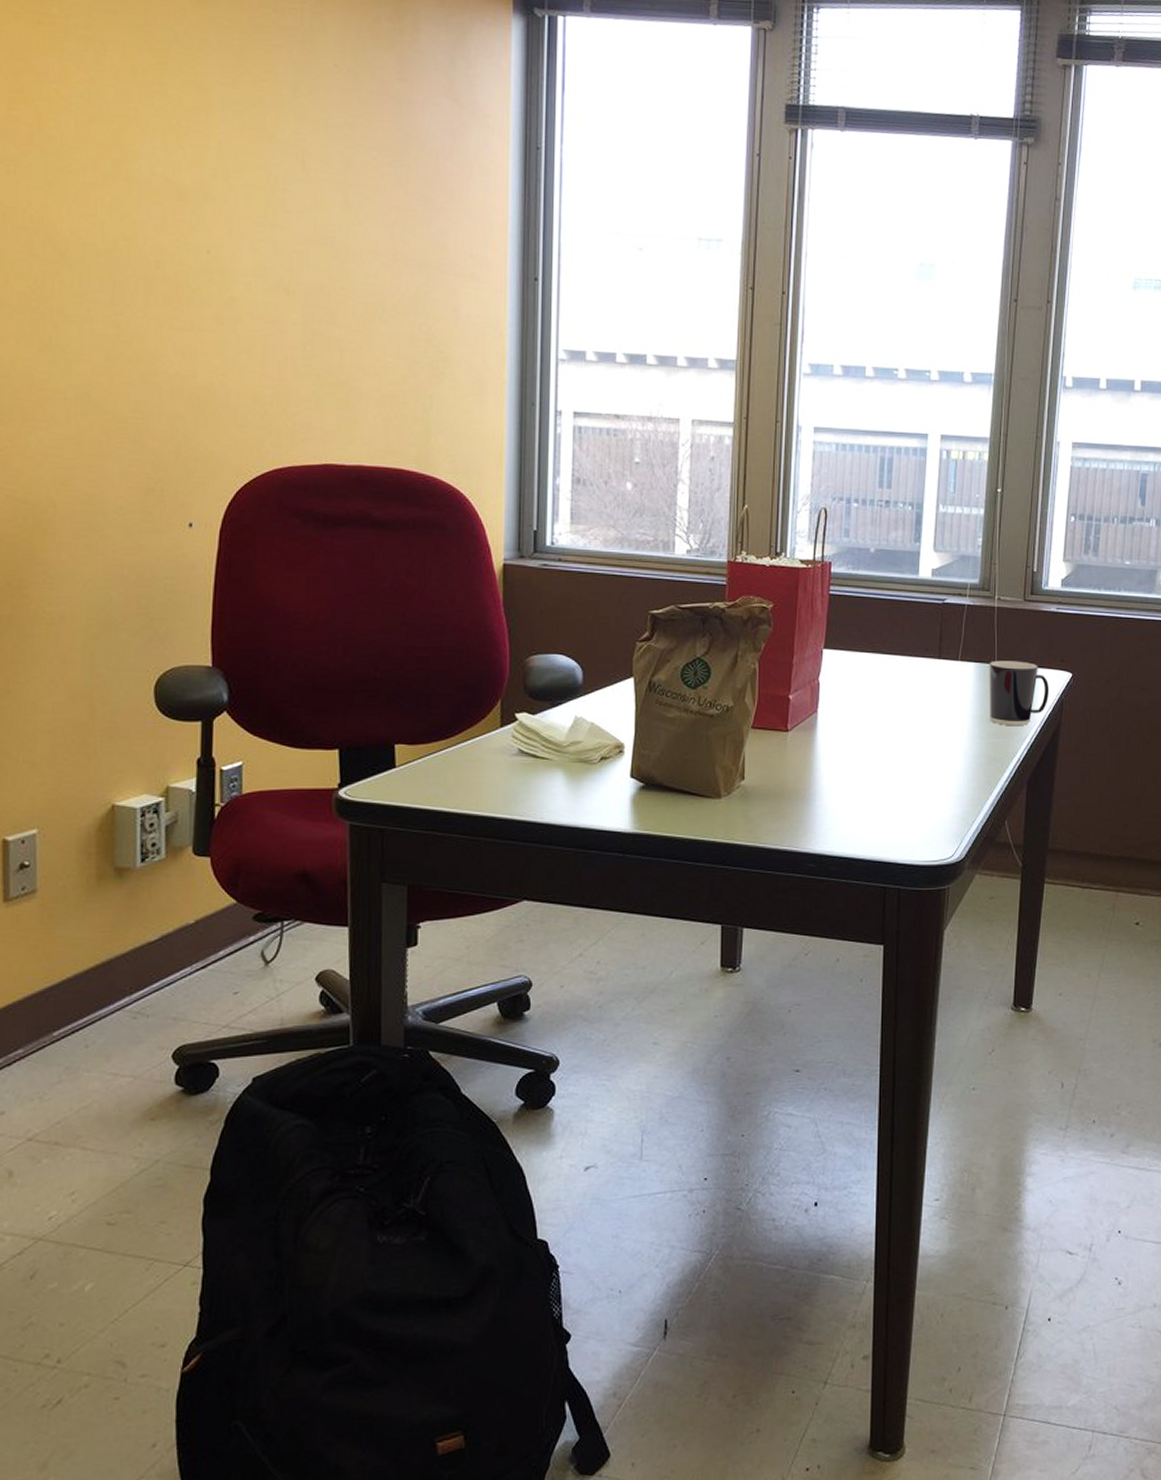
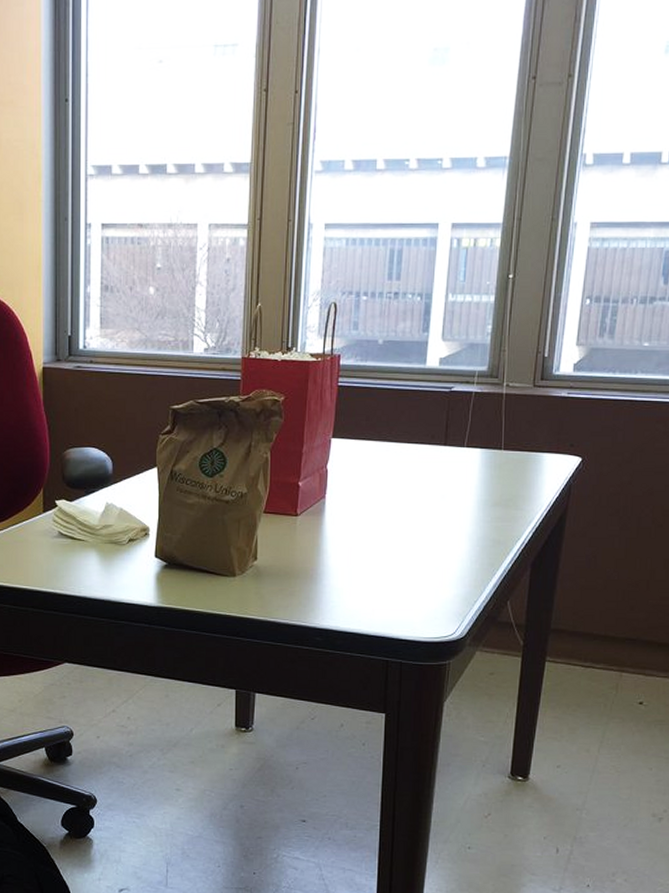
mug: present [989,660,1050,725] -> none [494,446,558,509]

